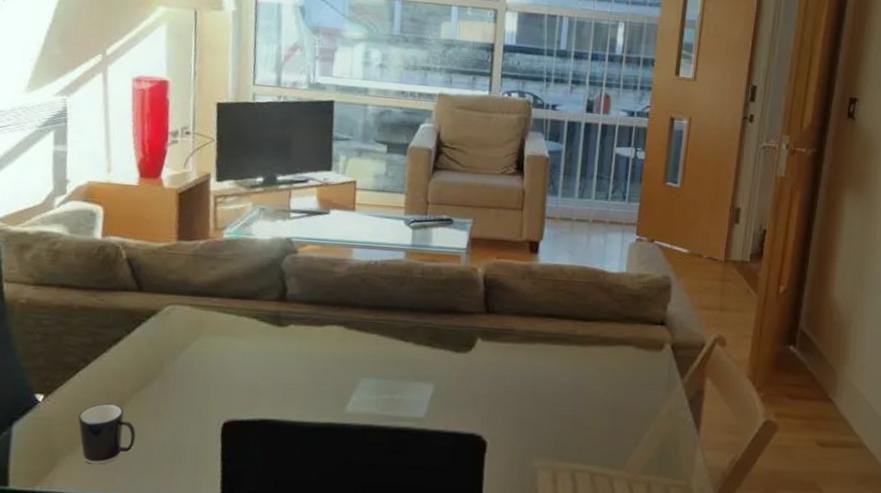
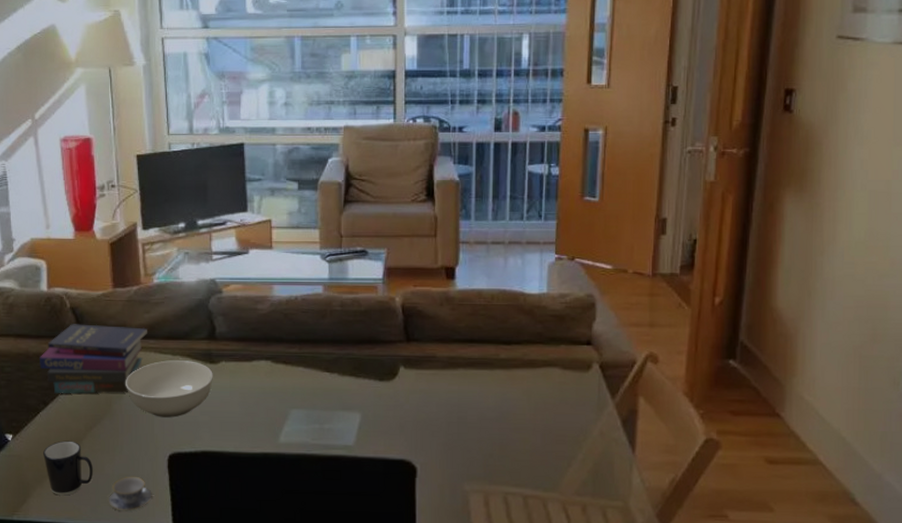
books: none [84,276,212,353] -> present [40,324,147,394]
teacup: none [149,444,201,483] -> present [108,476,152,511]
bowl: none [180,320,280,382] -> present [124,359,213,418]

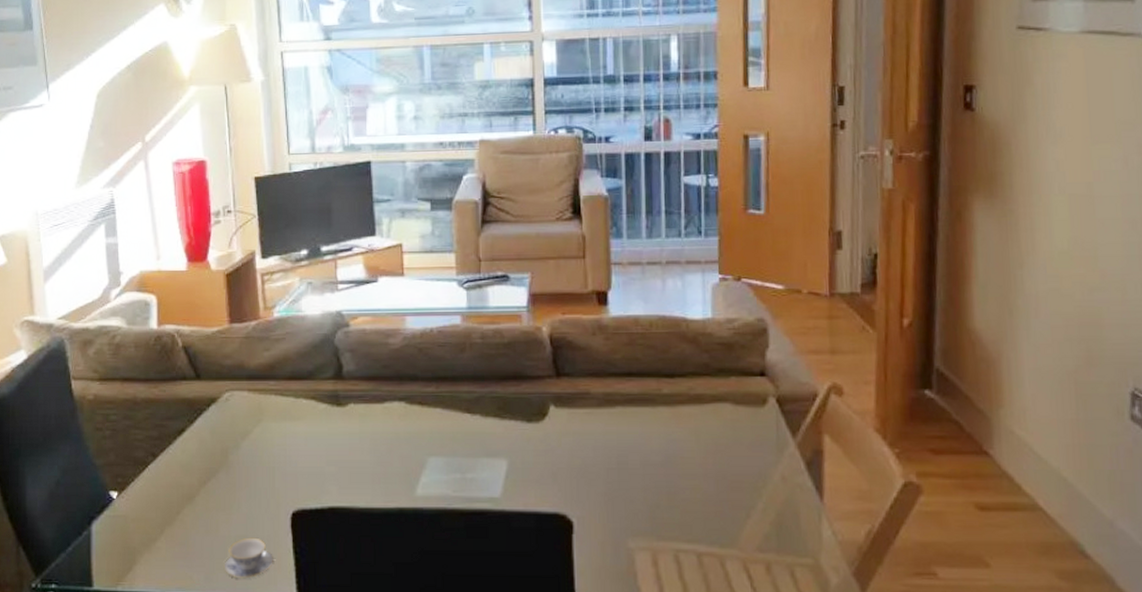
books: present [40,324,147,394] -> none [148,365,267,445]
mug: present [43,440,93,496] -> none [152,498,207,562]
bowl: present [124,359,213,418] -> none [242,402,341,469]

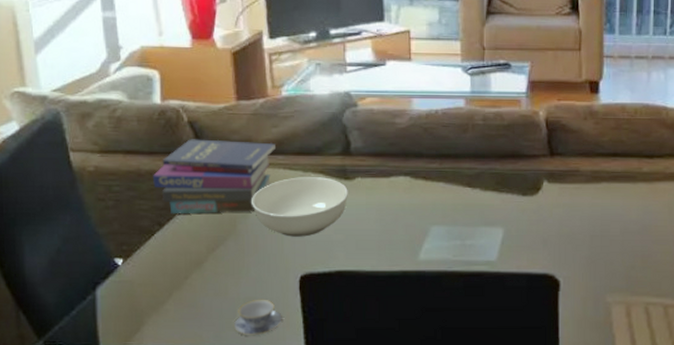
books: none [148,365,267,445] -> present [153,139,275,215]
bowl: none [242,402,341,469] -> present [250,176,348,237]

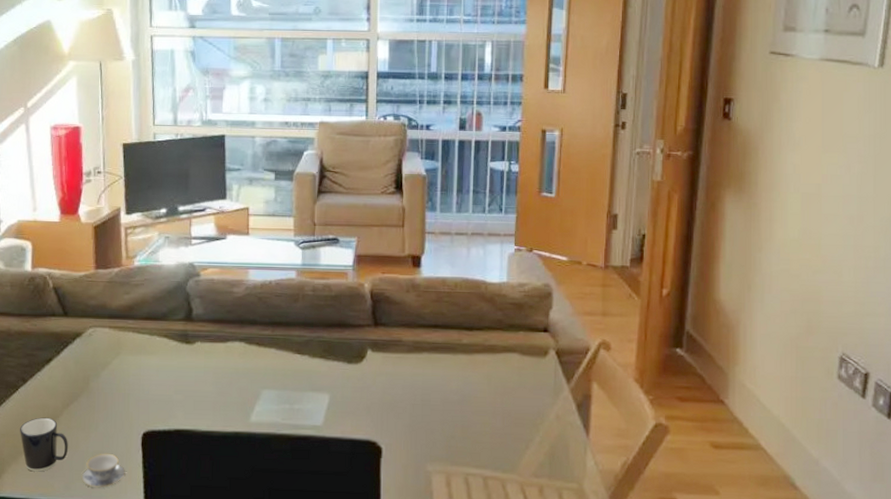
books: present [153,139,275,215] -> none [20,303,127,372]
mug: none [159,264,216,322] -> present [20,417,68,472]
bowl: present [250,176,348,237] -> none [102,339,189,396]

